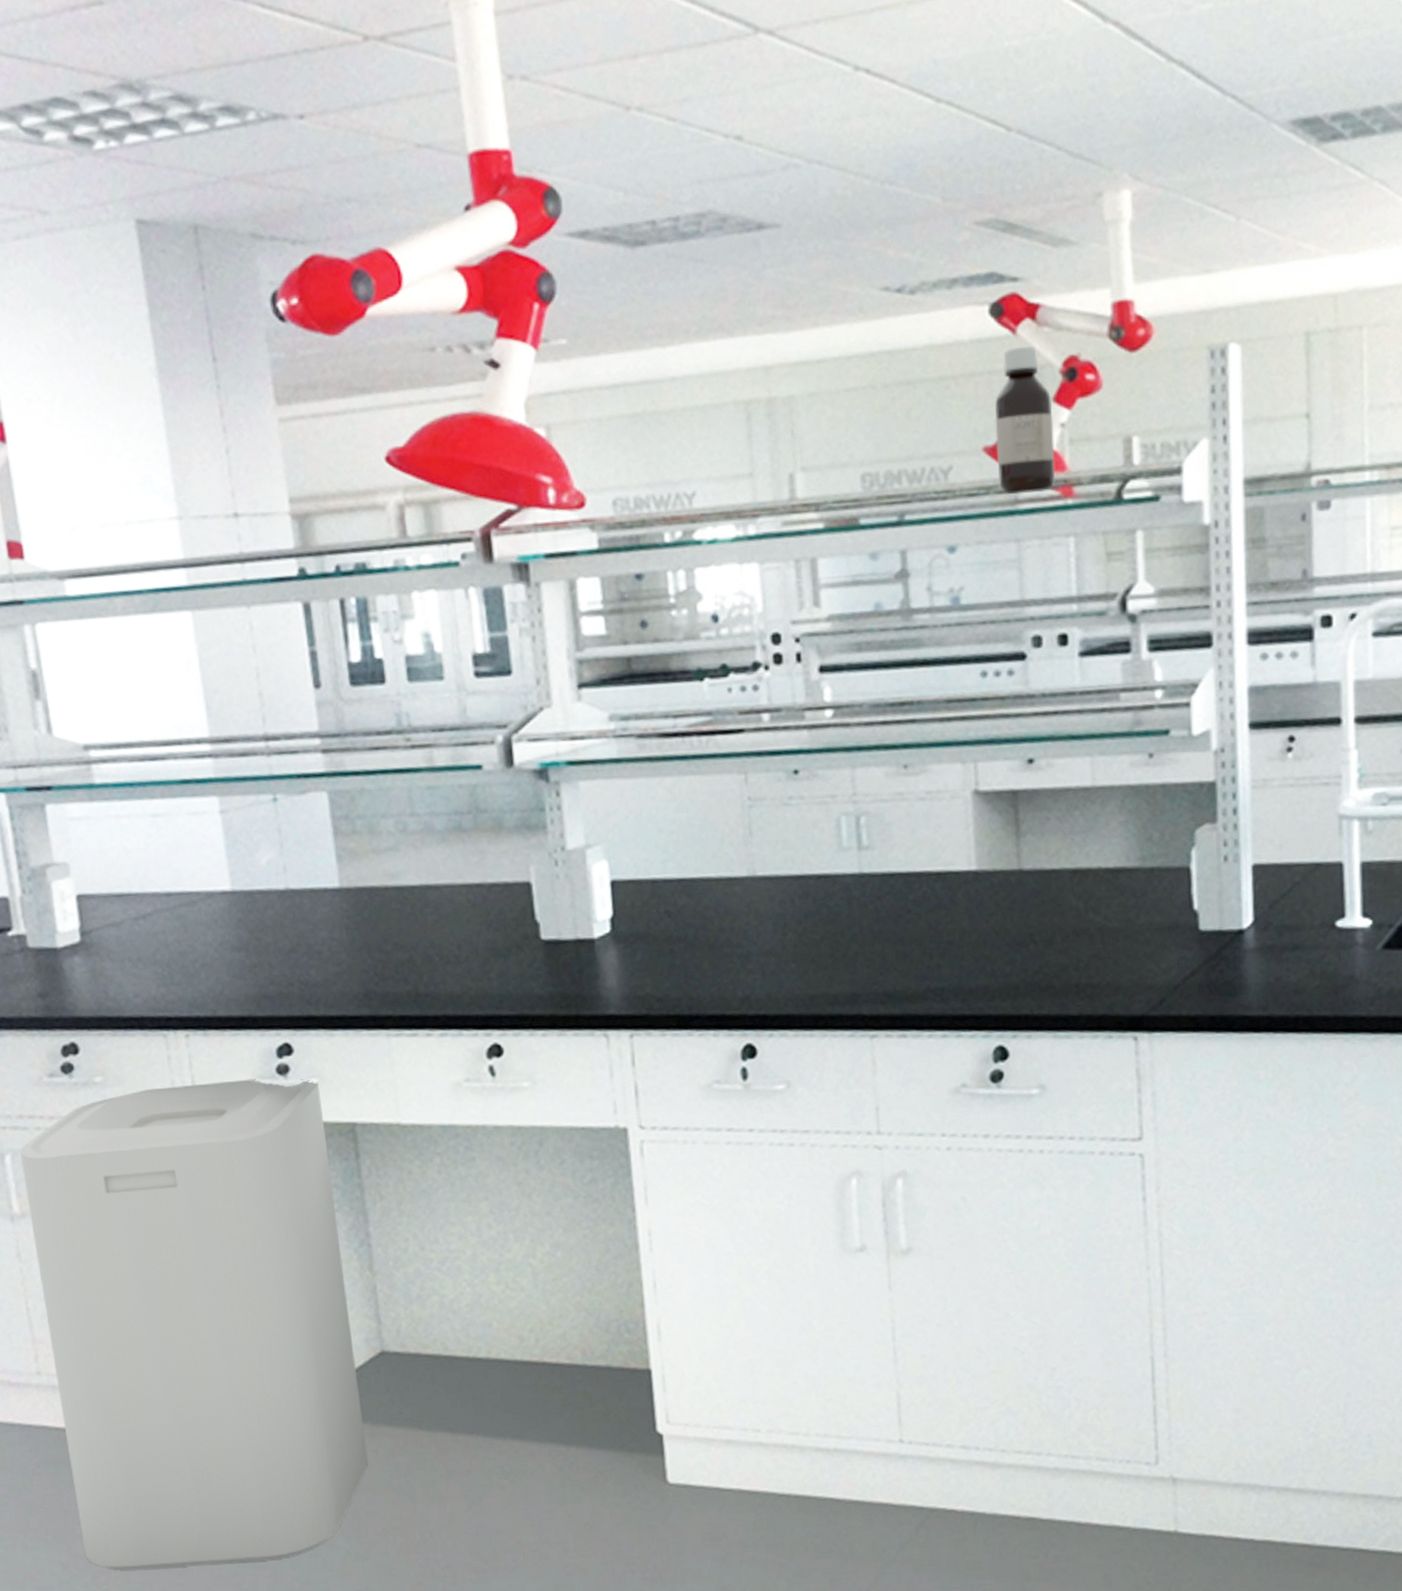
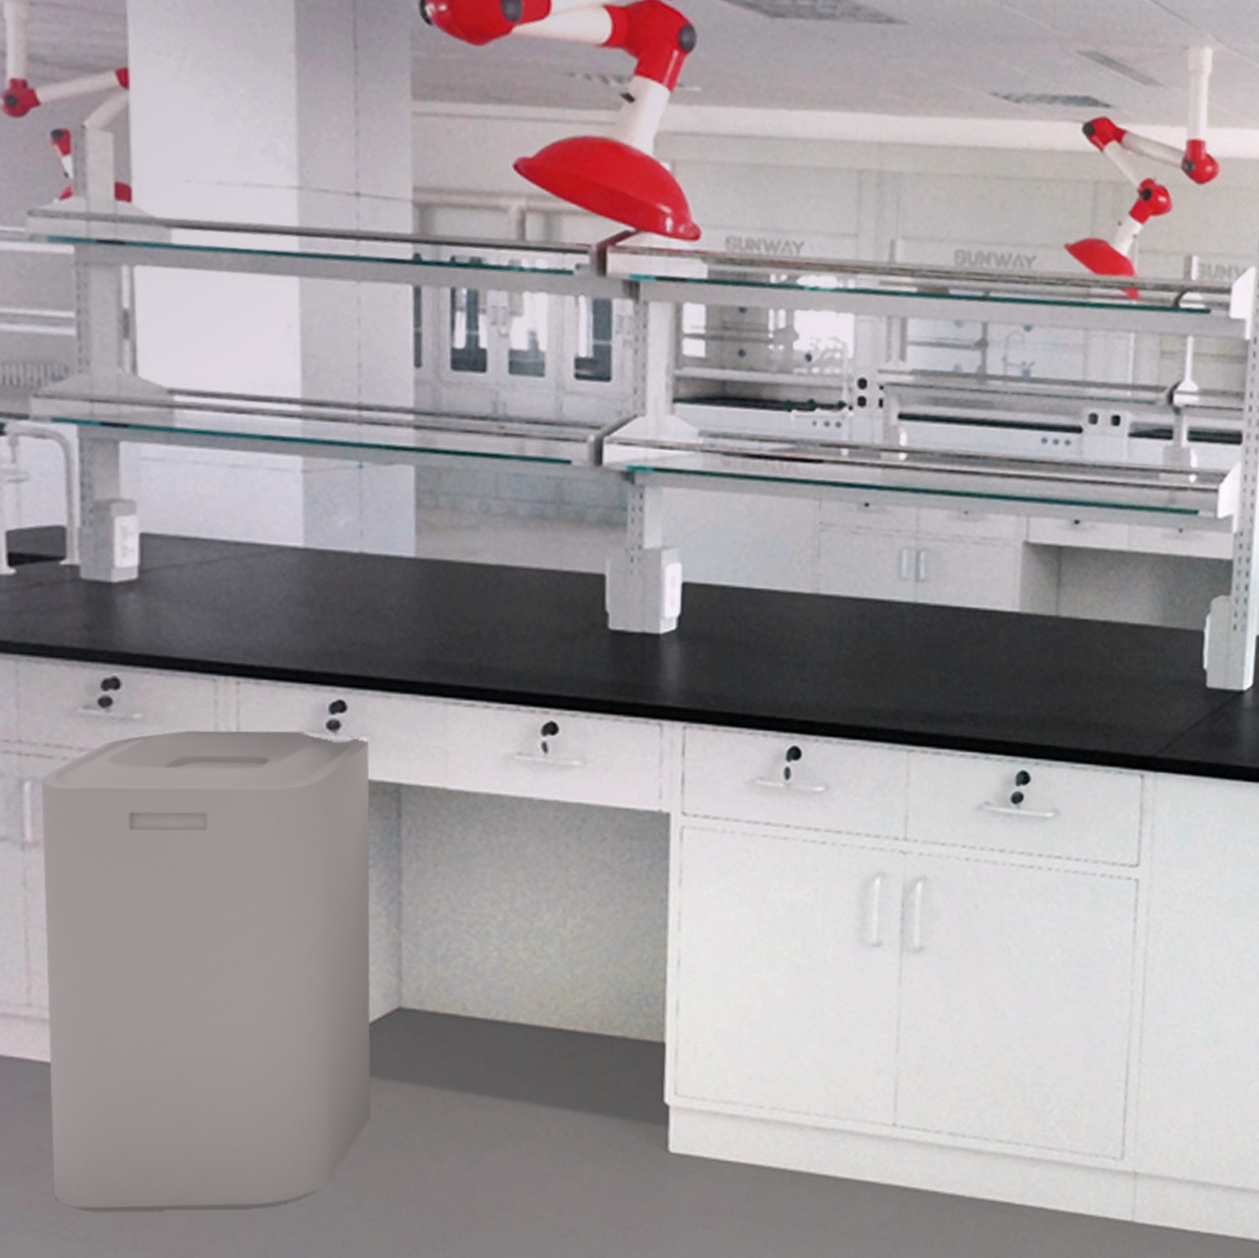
bottle: present [995,347,1056,495] -> none [1074,163,1128,291]

